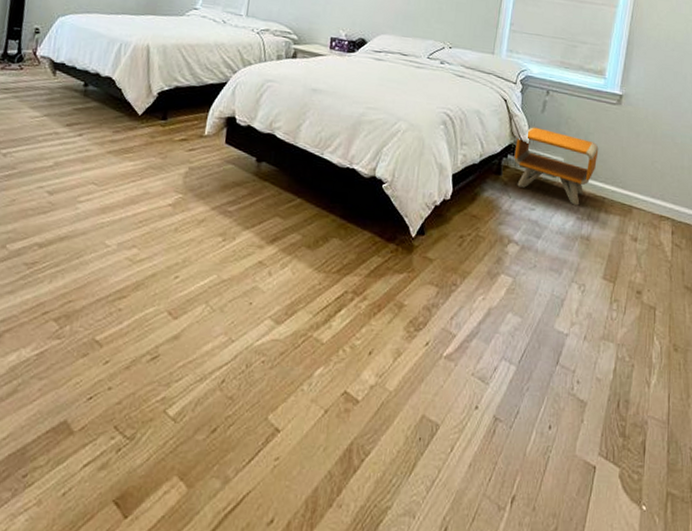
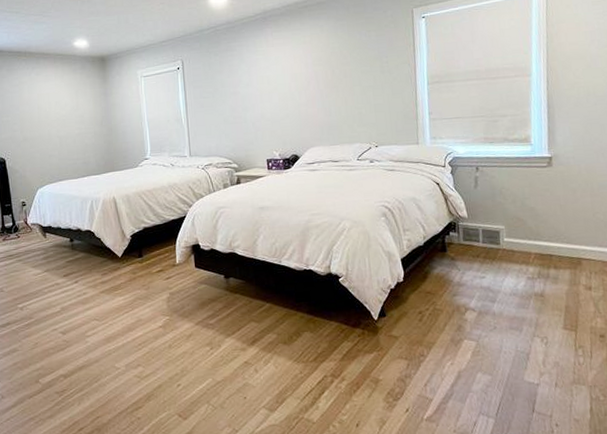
nightstand: present [514,127,599,206] -> none [455,202,538,267]

